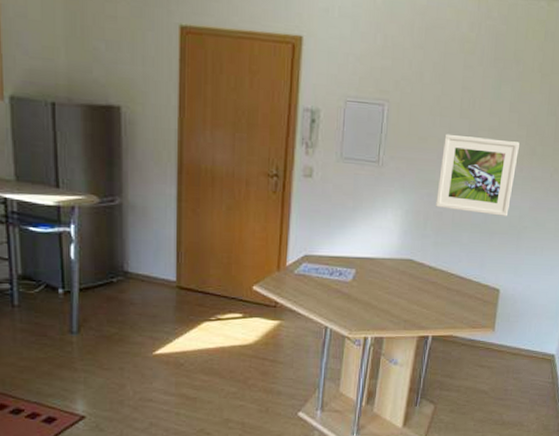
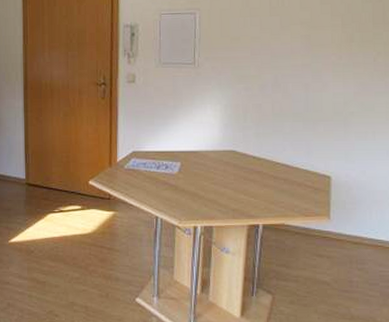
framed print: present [436,135,519,216] -> none [254,31,335,104]

